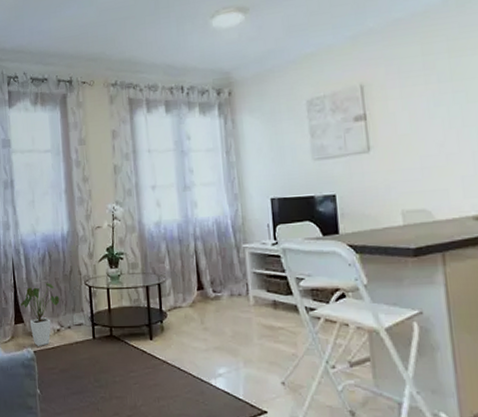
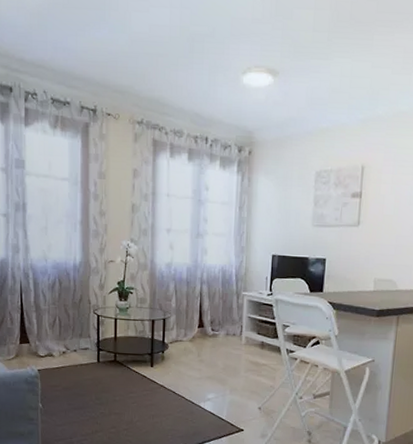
house plant: present [20,282,60,346] -> none [27,307,67,366]

